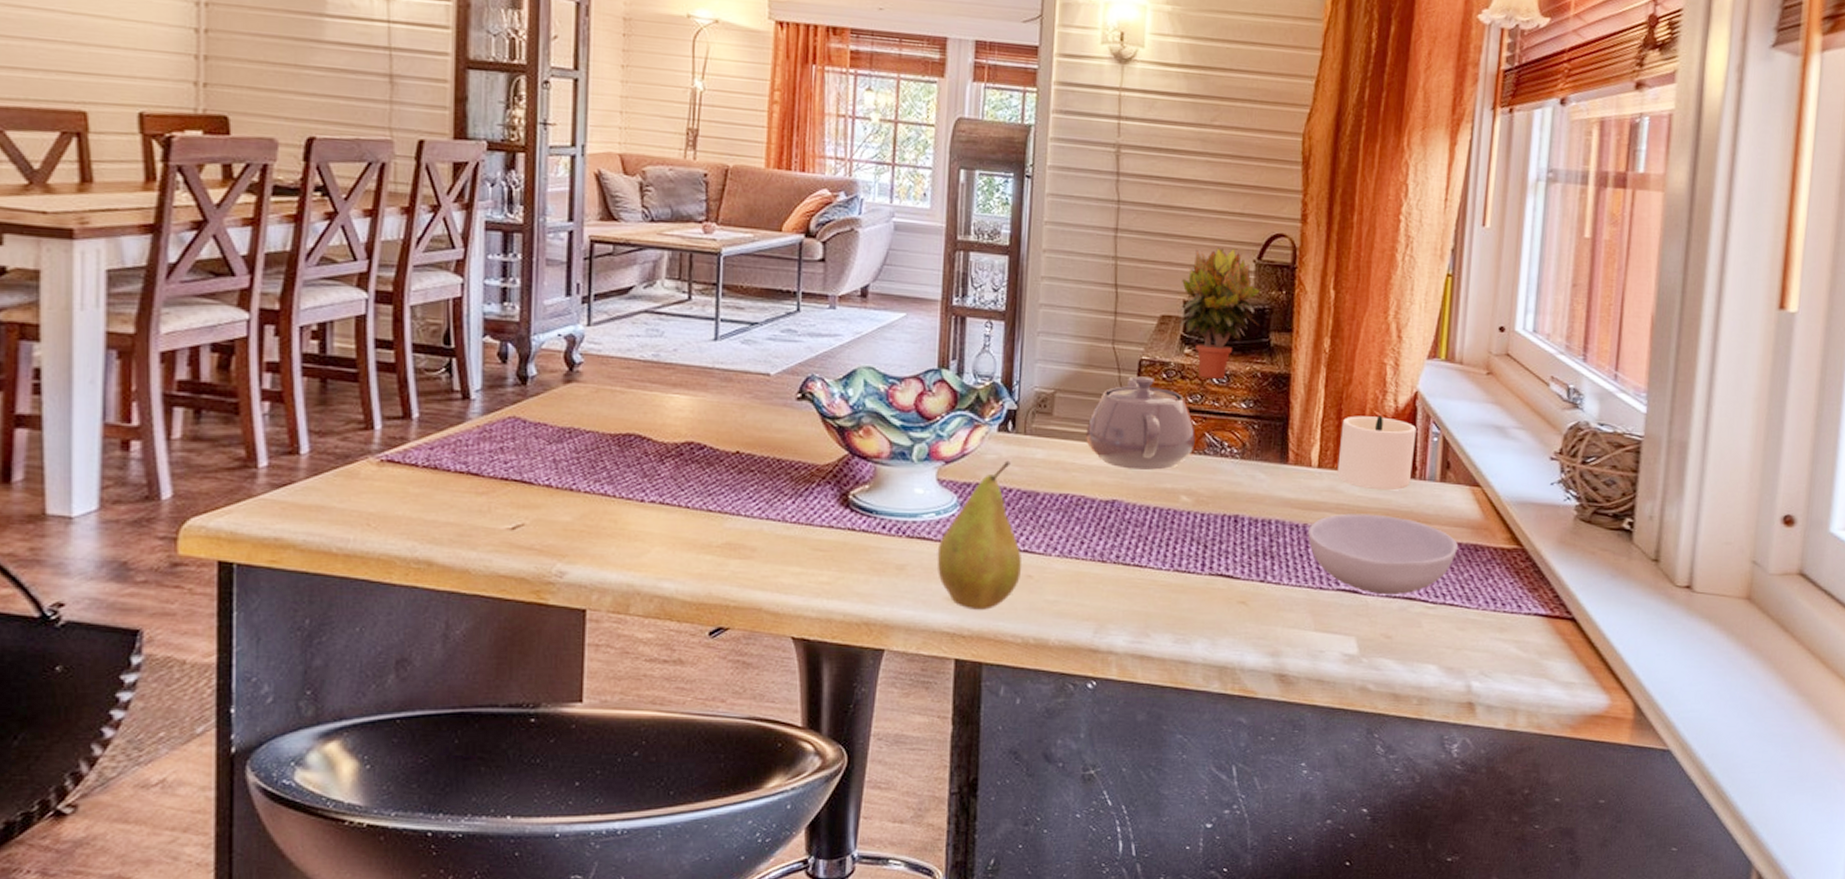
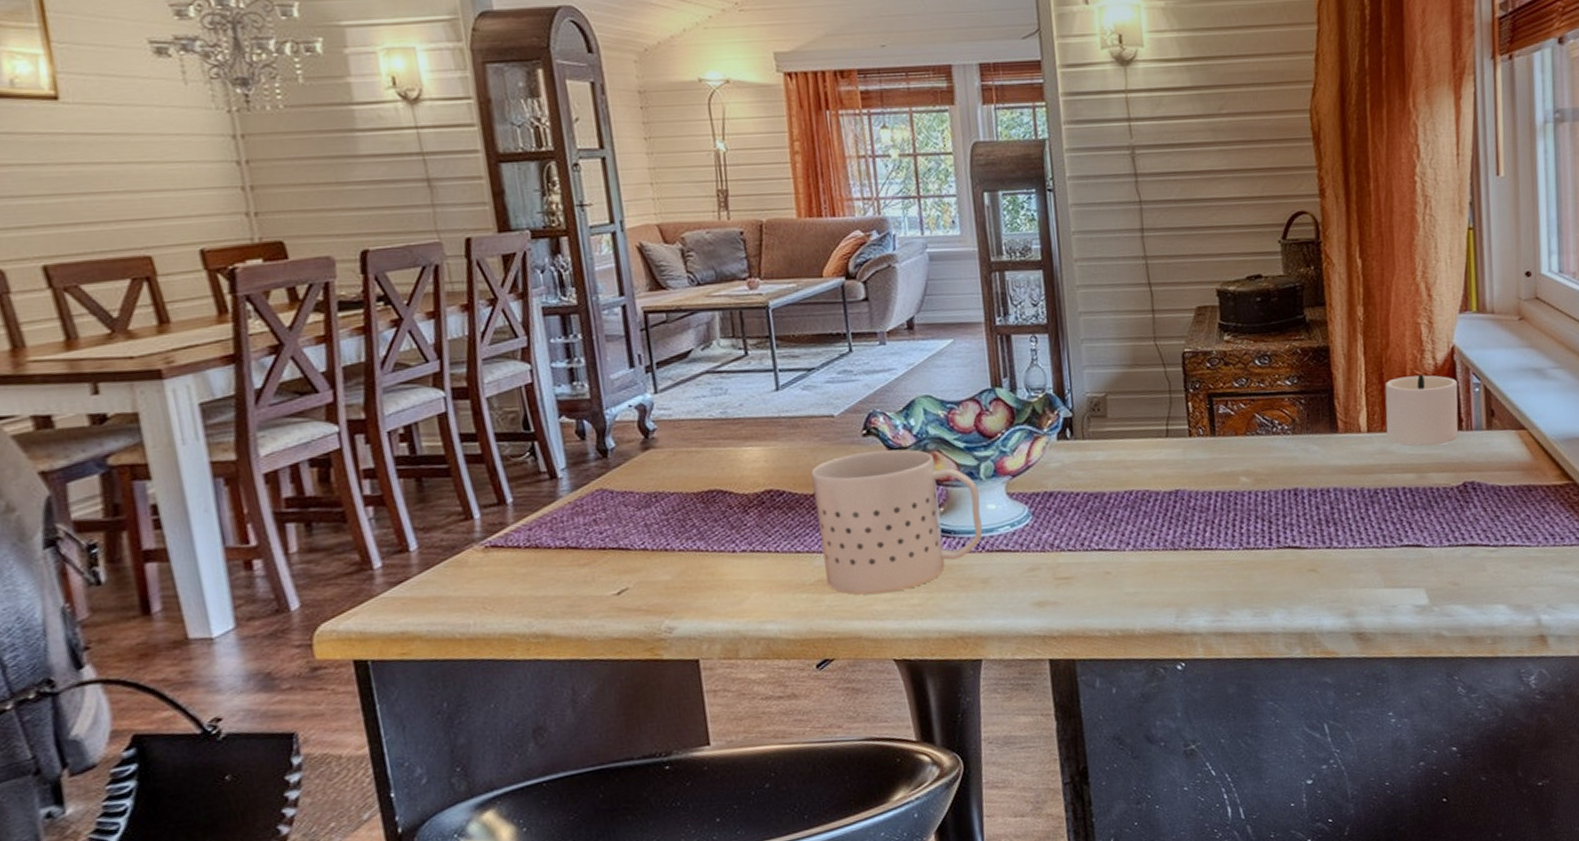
mug: none [734,416,908,567] -> present [811,449,983,595]
fruit: present [936,460,1022,611] -> none [1017,466,1100,612]
teapot: present [1086,376,1196,470] -> none [1141,367,1247,459]
potted plant: present [1177,247,1261,380] -> none [1212,232,1293,363]
bowl: present [1308,513,1459,595] -> none [1366,469,1512,545]

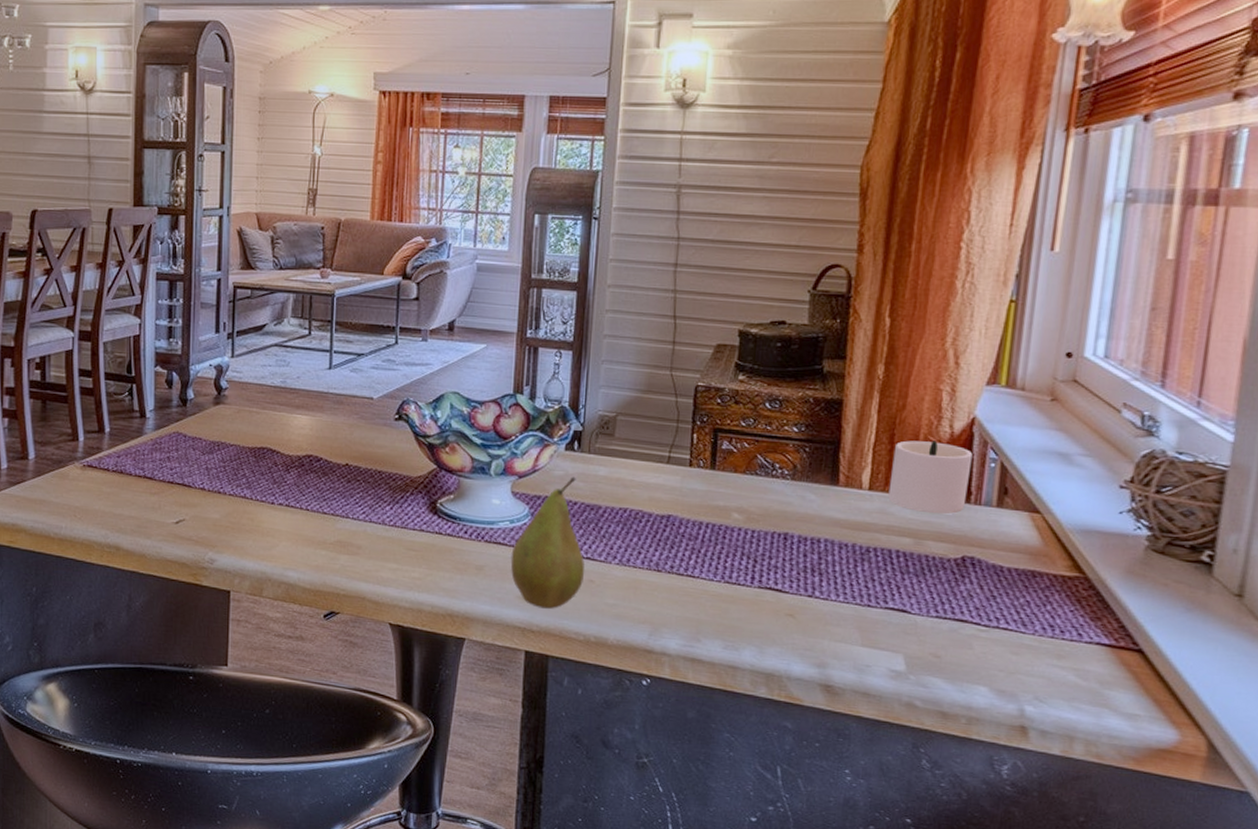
mug: present [811,449,983,595] -> none [344,434,487,564]
fruit: none [1017,466,1100,612] -> present [510,476,585,610]

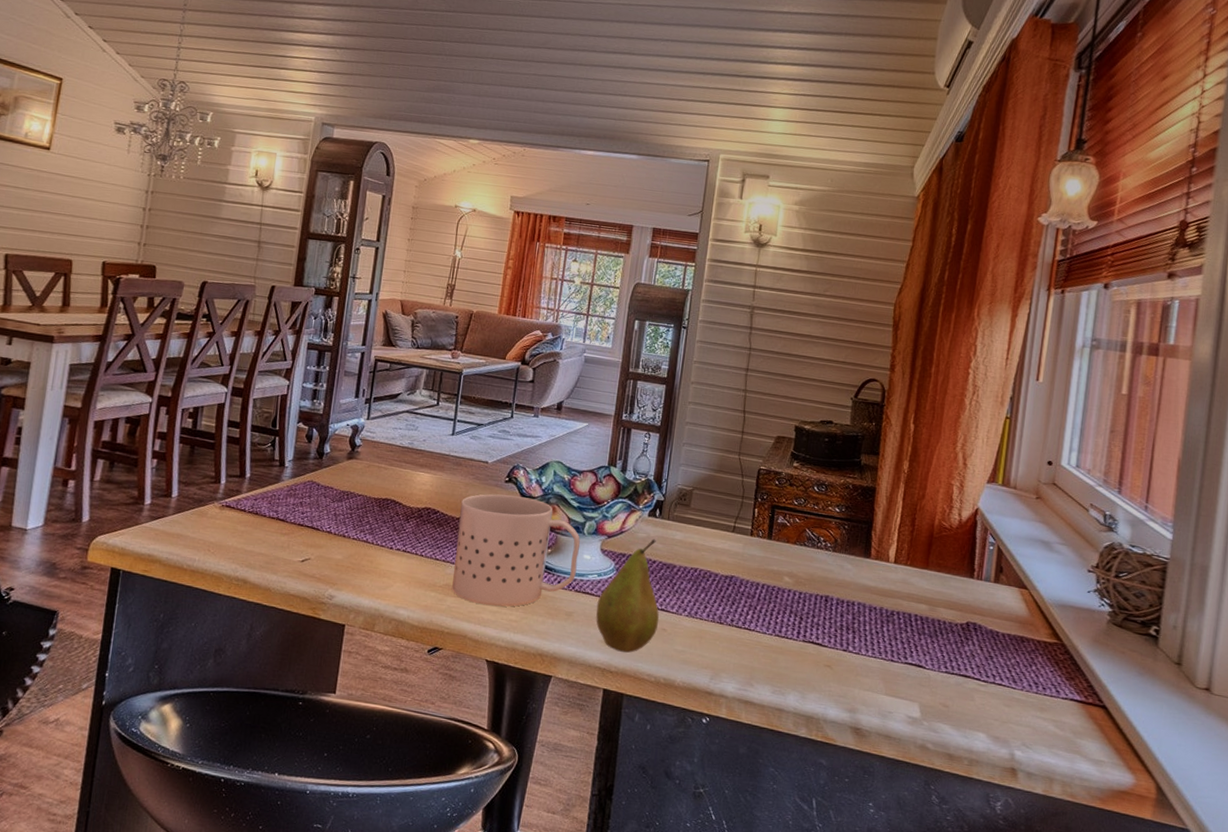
mug: none [344,434,487,564] -> present [452,494,580,607]
candle: present [888,440,973,515] -> none [909,524,976,587]

